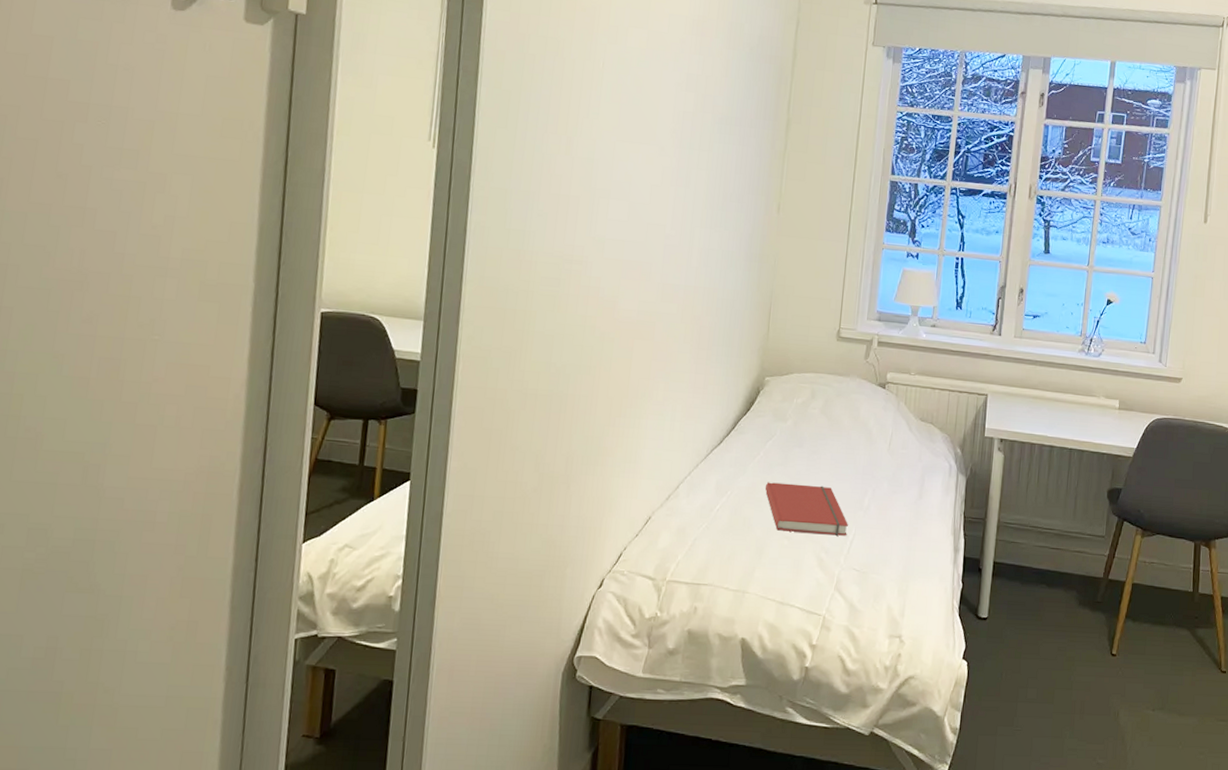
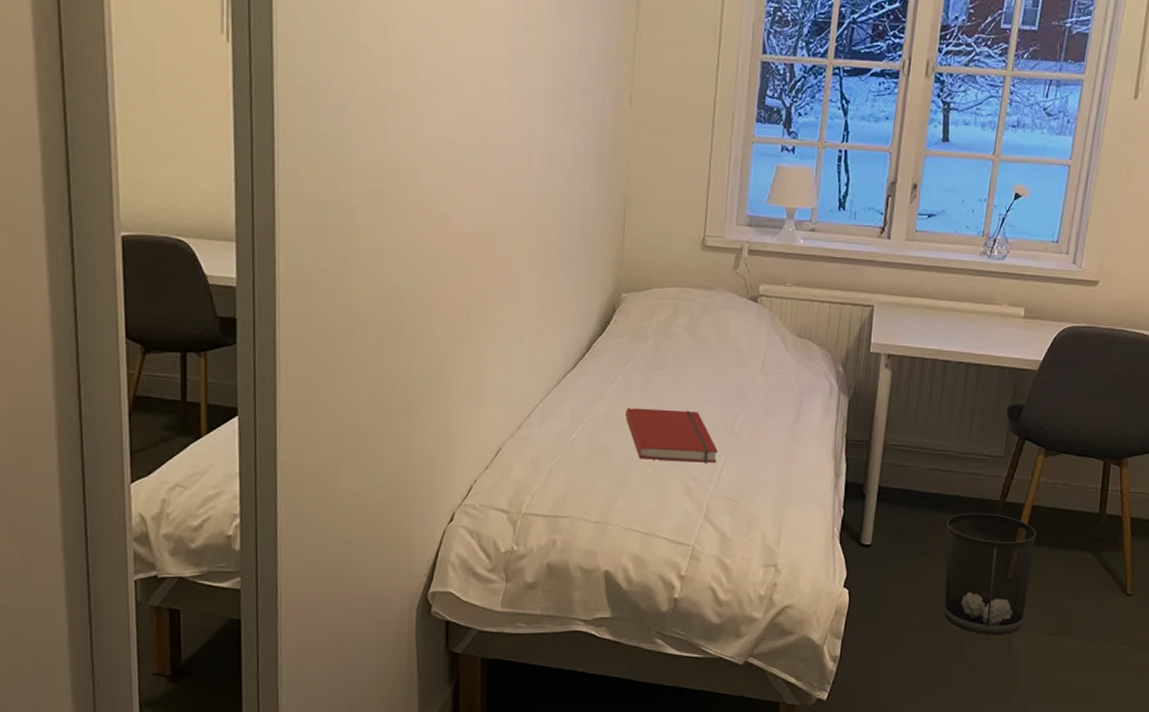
waste bin: none [1055,588,1138,710] -> present [944,512,1037,635]

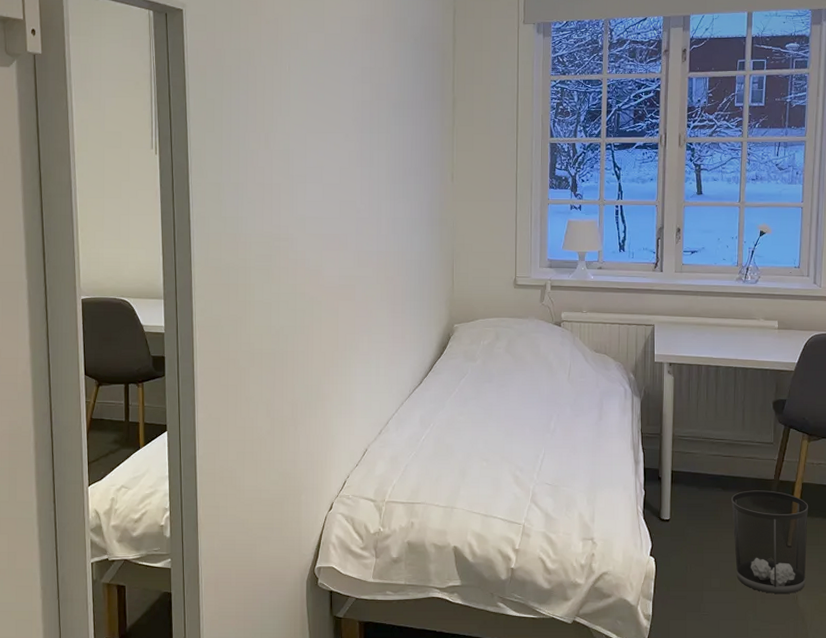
book: present [625,408,718,463] -> none [462,414,538,456]

